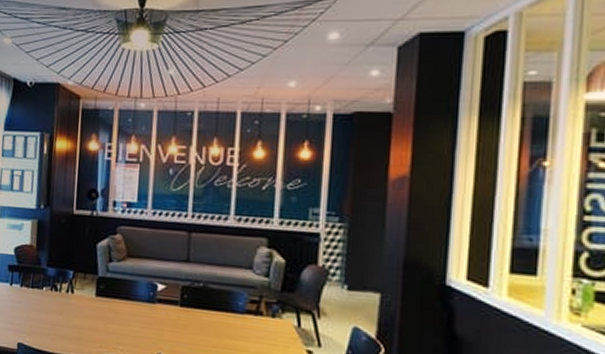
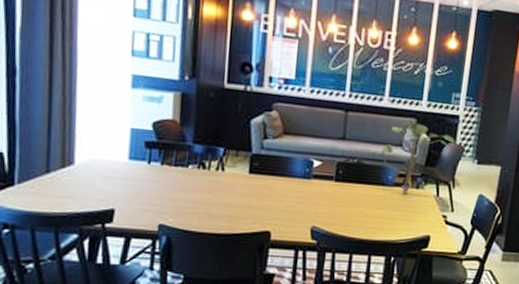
potted plant: none [217,242,317,323] -> present [370,123,456,194]

